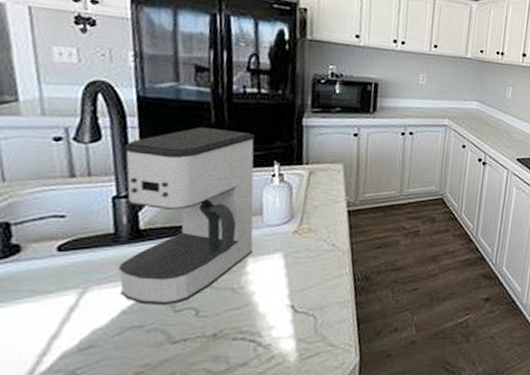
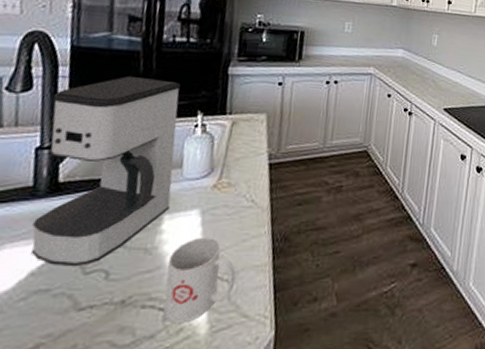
mug: none [254,277,321,353] -> present [163,237,236,324]

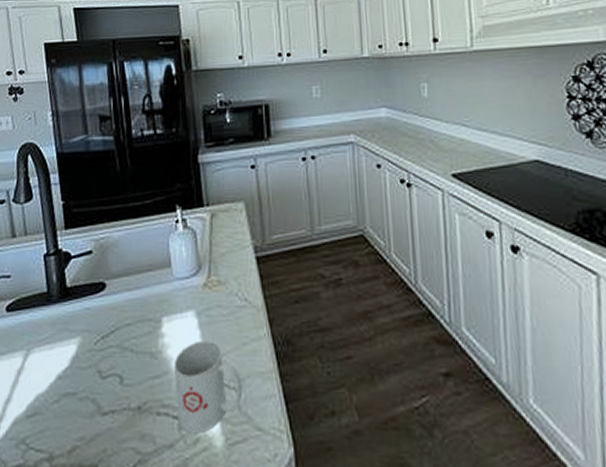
coffee maker: present [32,75,180,267] -> none [50,176,166,371]

